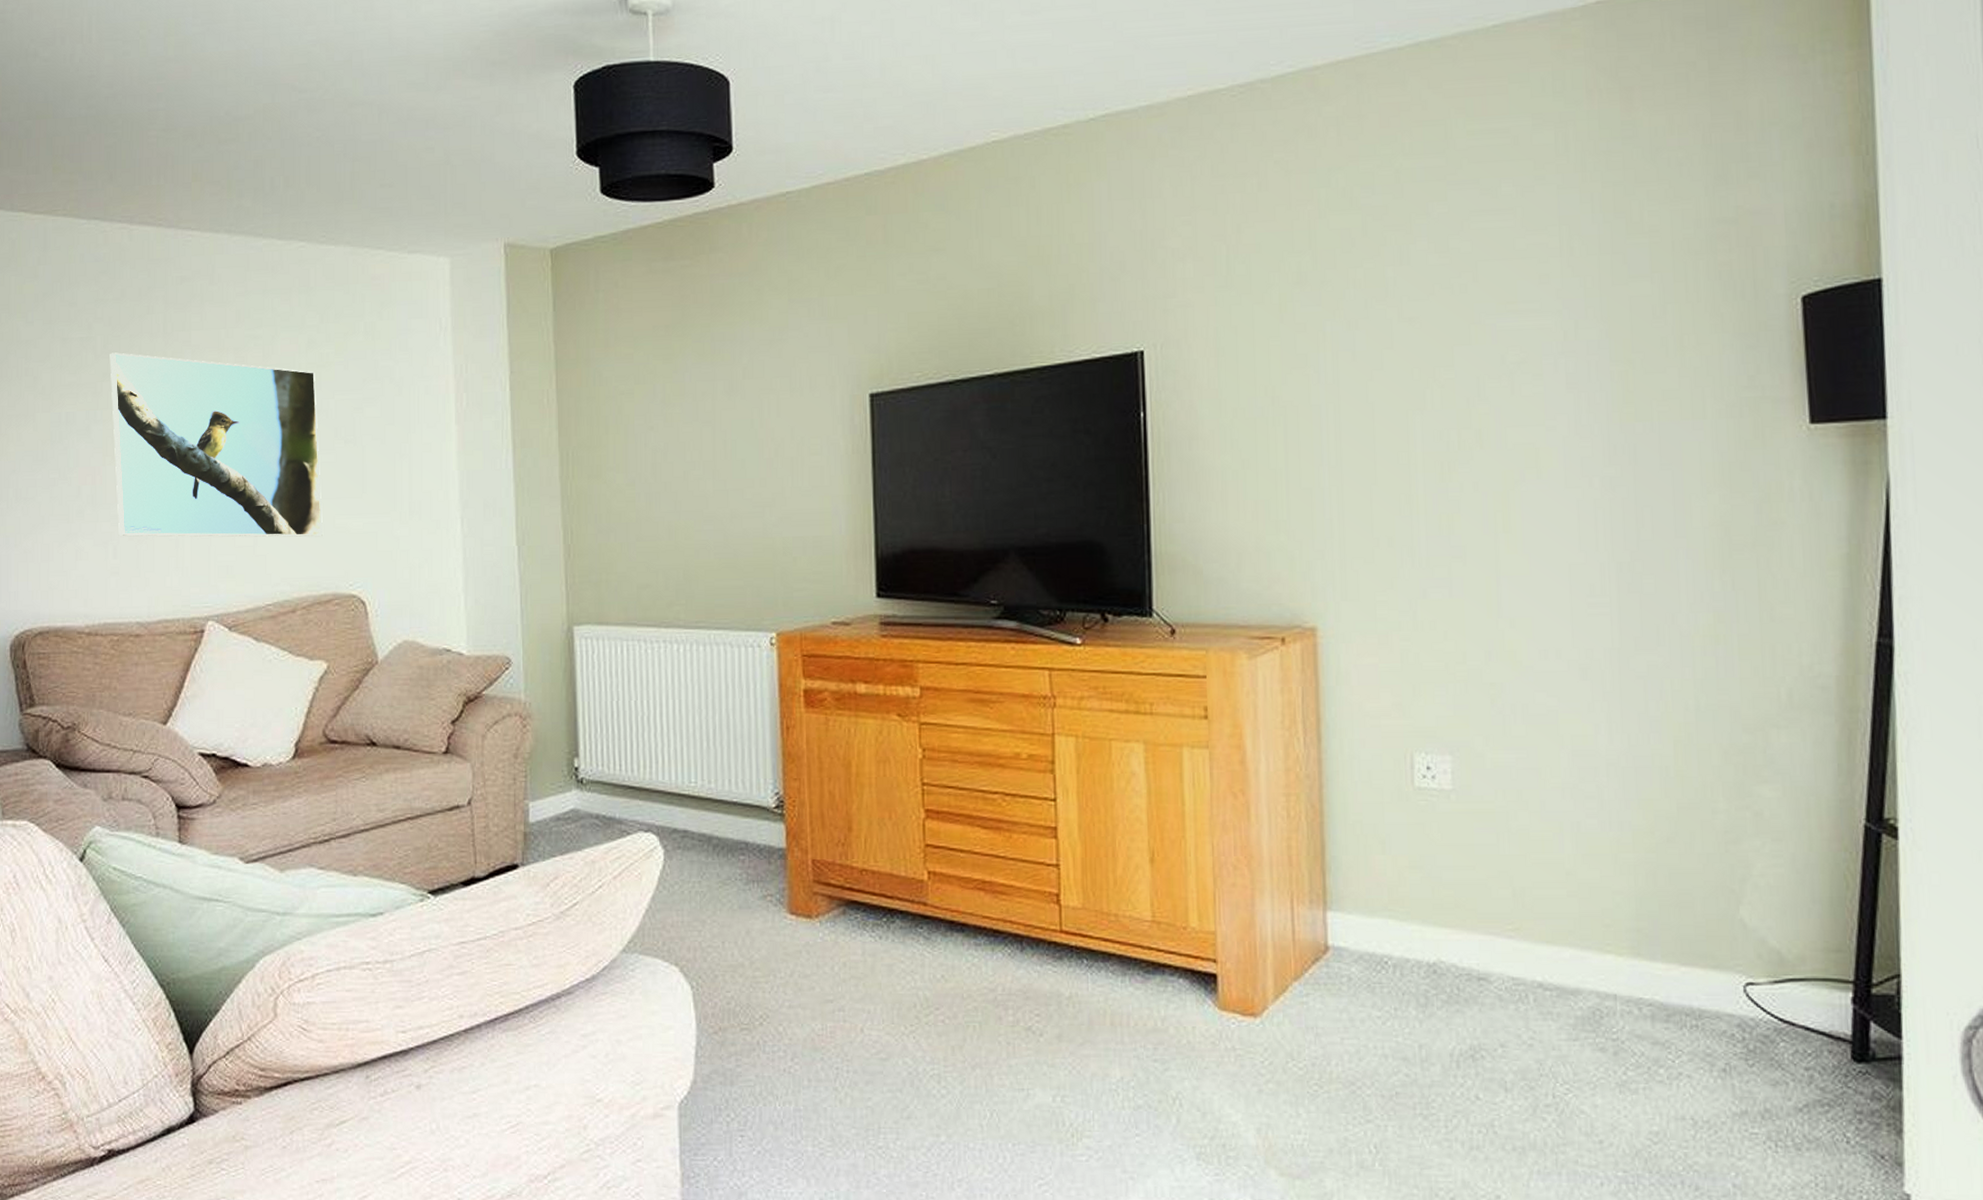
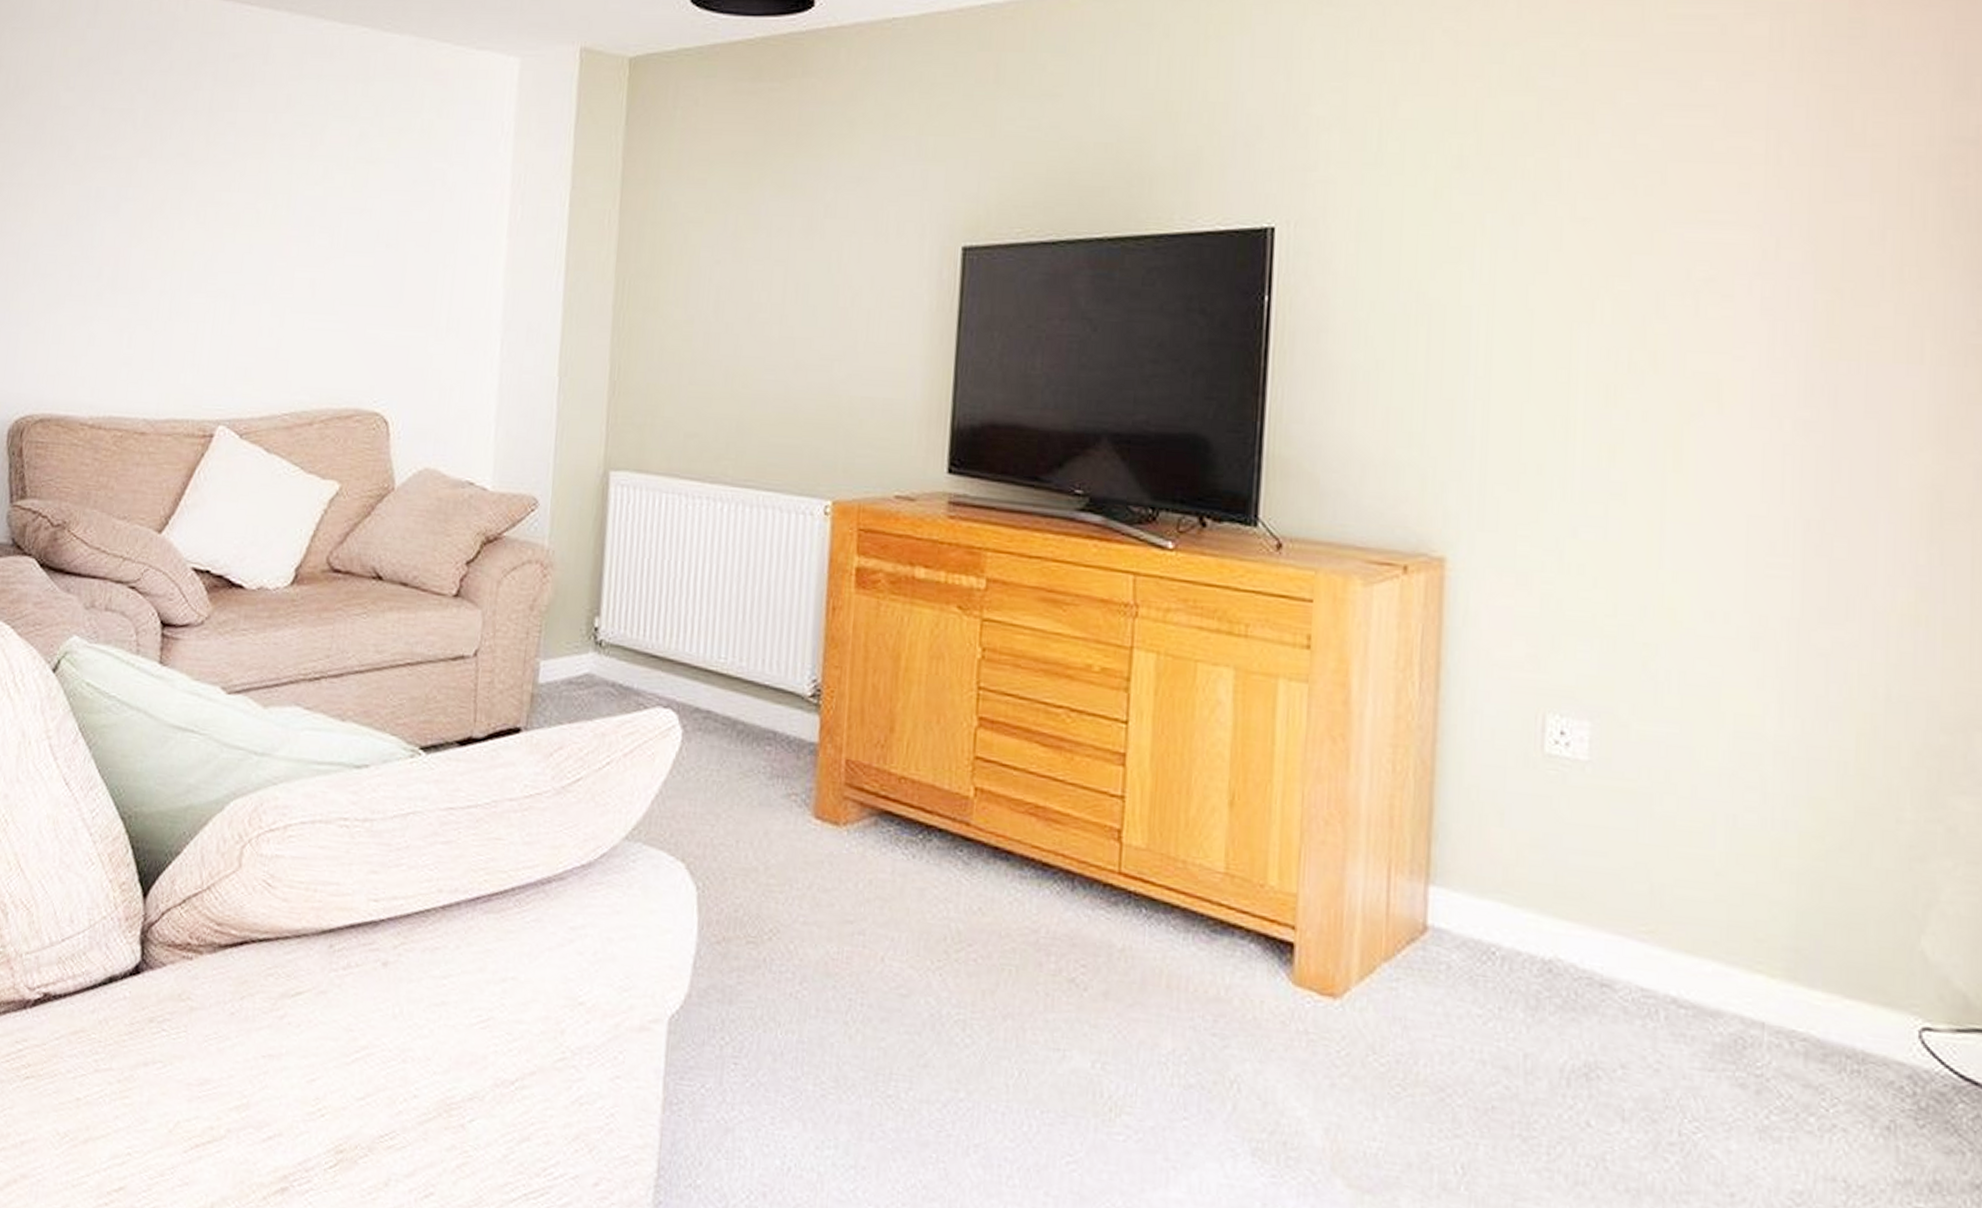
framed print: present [109,352,324,537] -> none [136,128,364,346]

